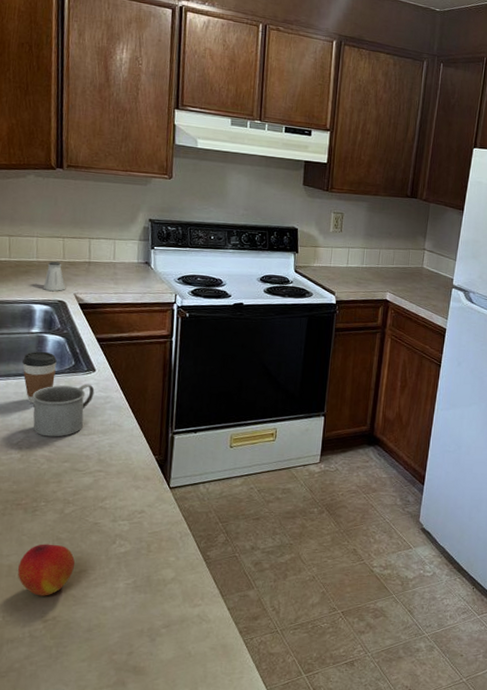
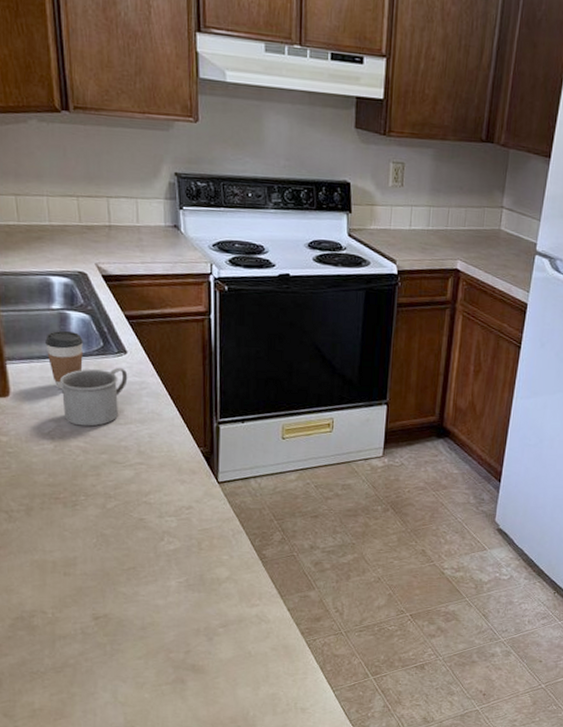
peach: present [18,543,75,596] -> none [64,539,123,593]
saltshaker: present [43,261,65,291] -> none [59,225,85,261]

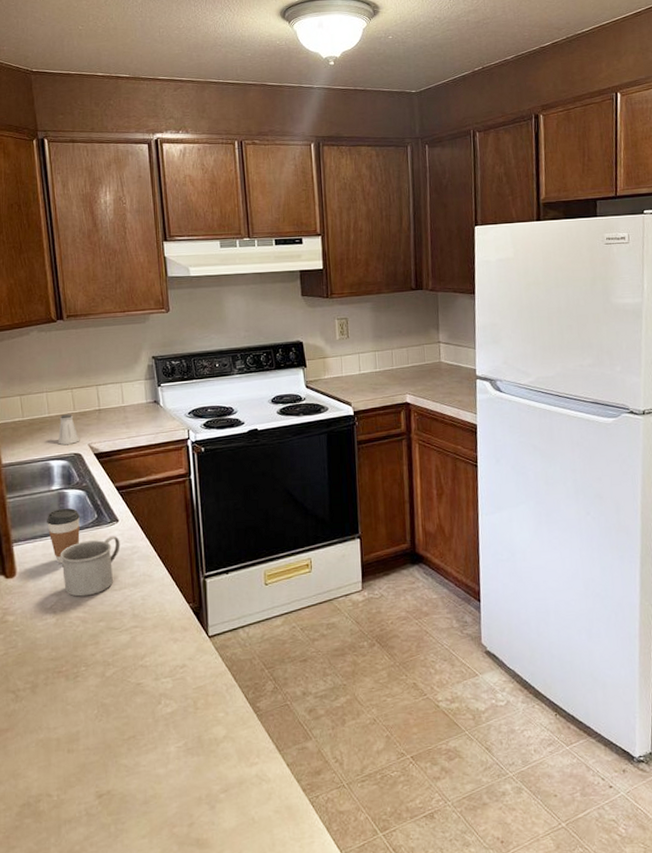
saltshaker: none [59,225,85,261] -> present [57,414,79,445]

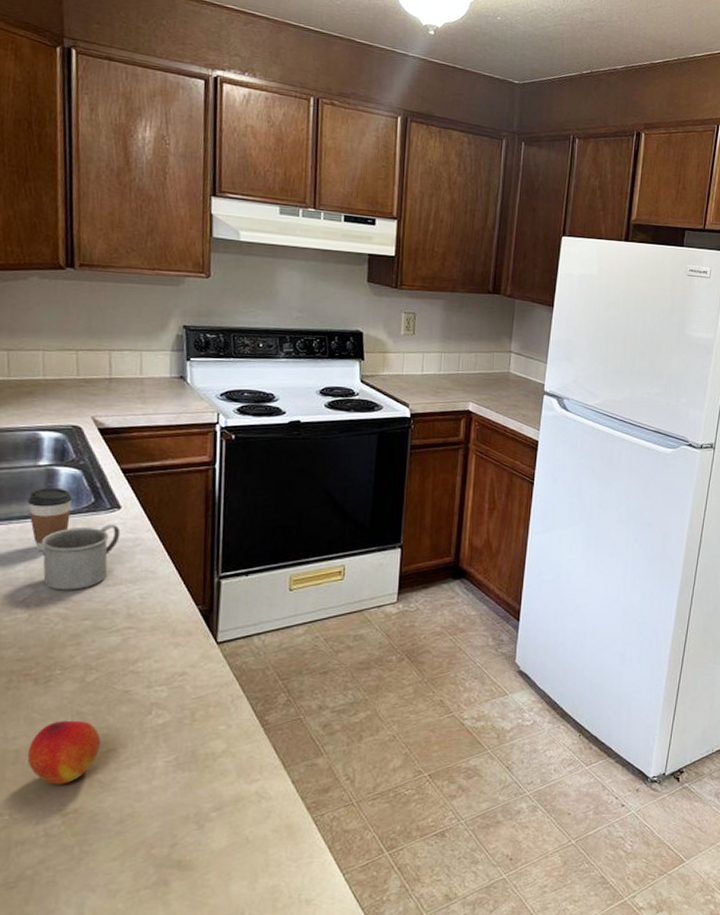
saltshaker: present [57,414,79,445] -> none [52,379,81,415]
peach: none [67,711,123,769] -> present [28,720,101,785]

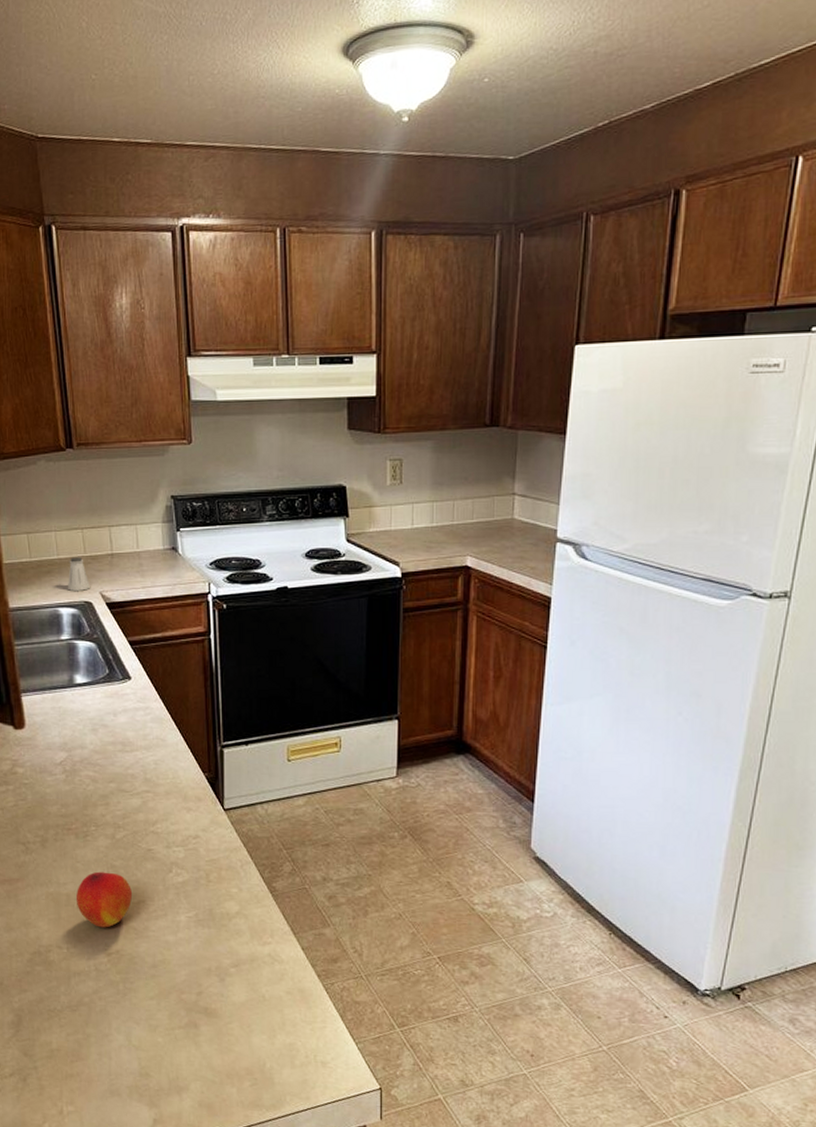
coffee cup: present [28,487,72,551] -> none [56,660,90,719]
mug: present [41,524,121,590] -> none [69,694,133,755]
saltshaker: none [52,379,81,415] -> present [67,557,90,591]

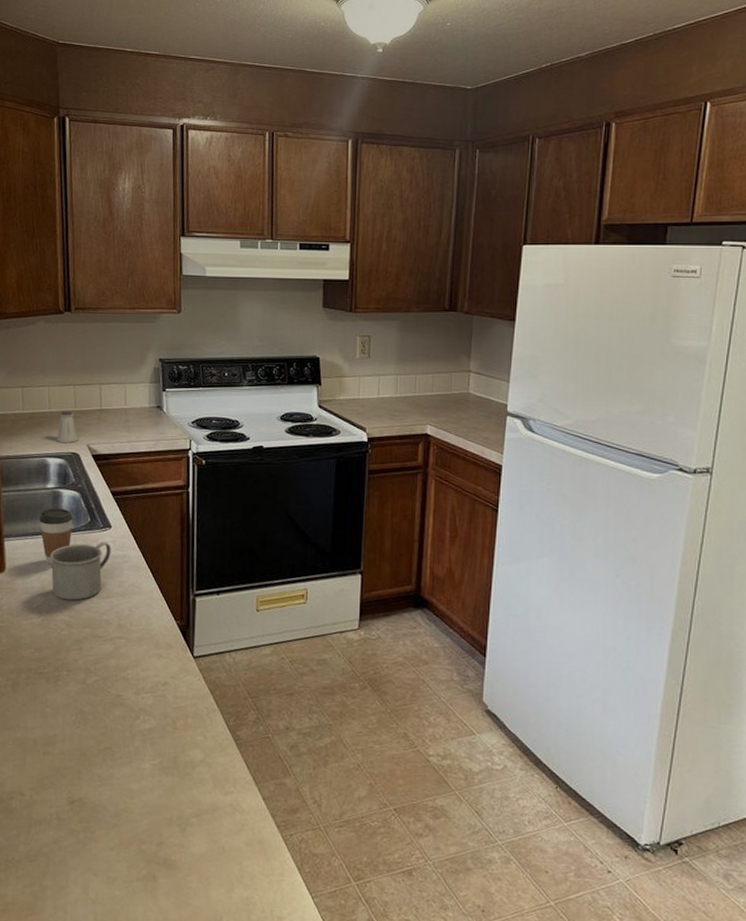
coffee cup: none [56,660,90,719] -> present [39,508,73,565]
mug: none [69,694,133,755] -> present [50,541,111,601]
peach: present [77,871,133,928] -> none [43,716,100,775]

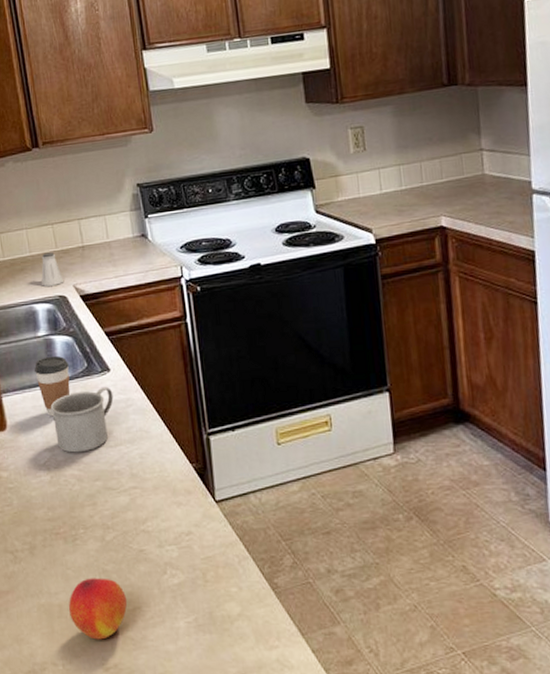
peach: none [43,716,100,775] -> present [69,578,128,640]

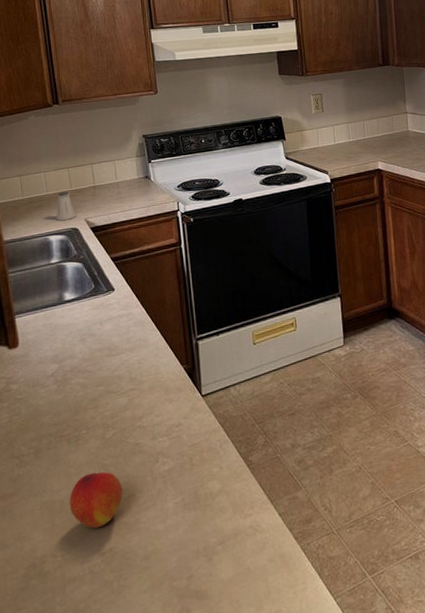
coffee cup: present [35,356,71,417] -> none [47,279,79,333]
mug: present [50,386,114,453] -> none [60,304,117,364]

